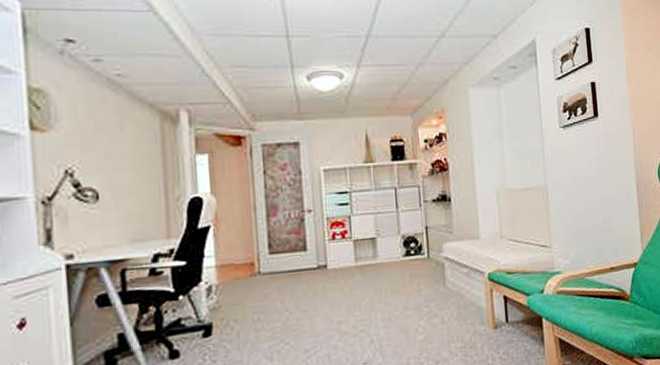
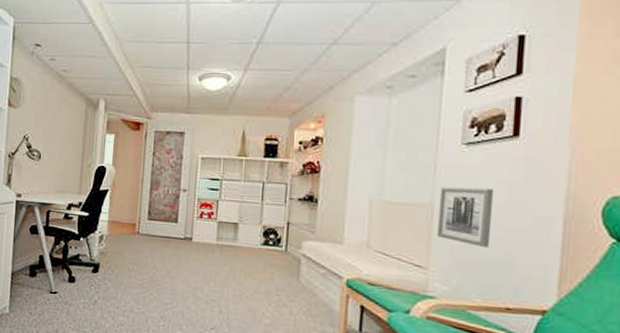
wall art: none [550,165,592,218] -> present [436,187,495,247]

